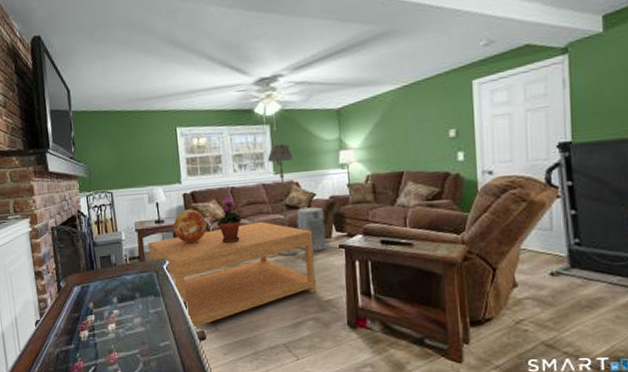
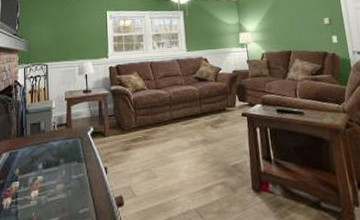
coffee table: present [148,221,317,329] -> none [75,91,224,194]
decorative sphere: present [173,209,208,244] -> none [99,80,129,112]
potted plant: present [216,196,242,244] -> none [137,69,159,112]
floor lamp: present [267,143,298,256] -> none [181,26,207,124]
air purifier: present [296,207,327,252] -> none [205,80,232,120]

